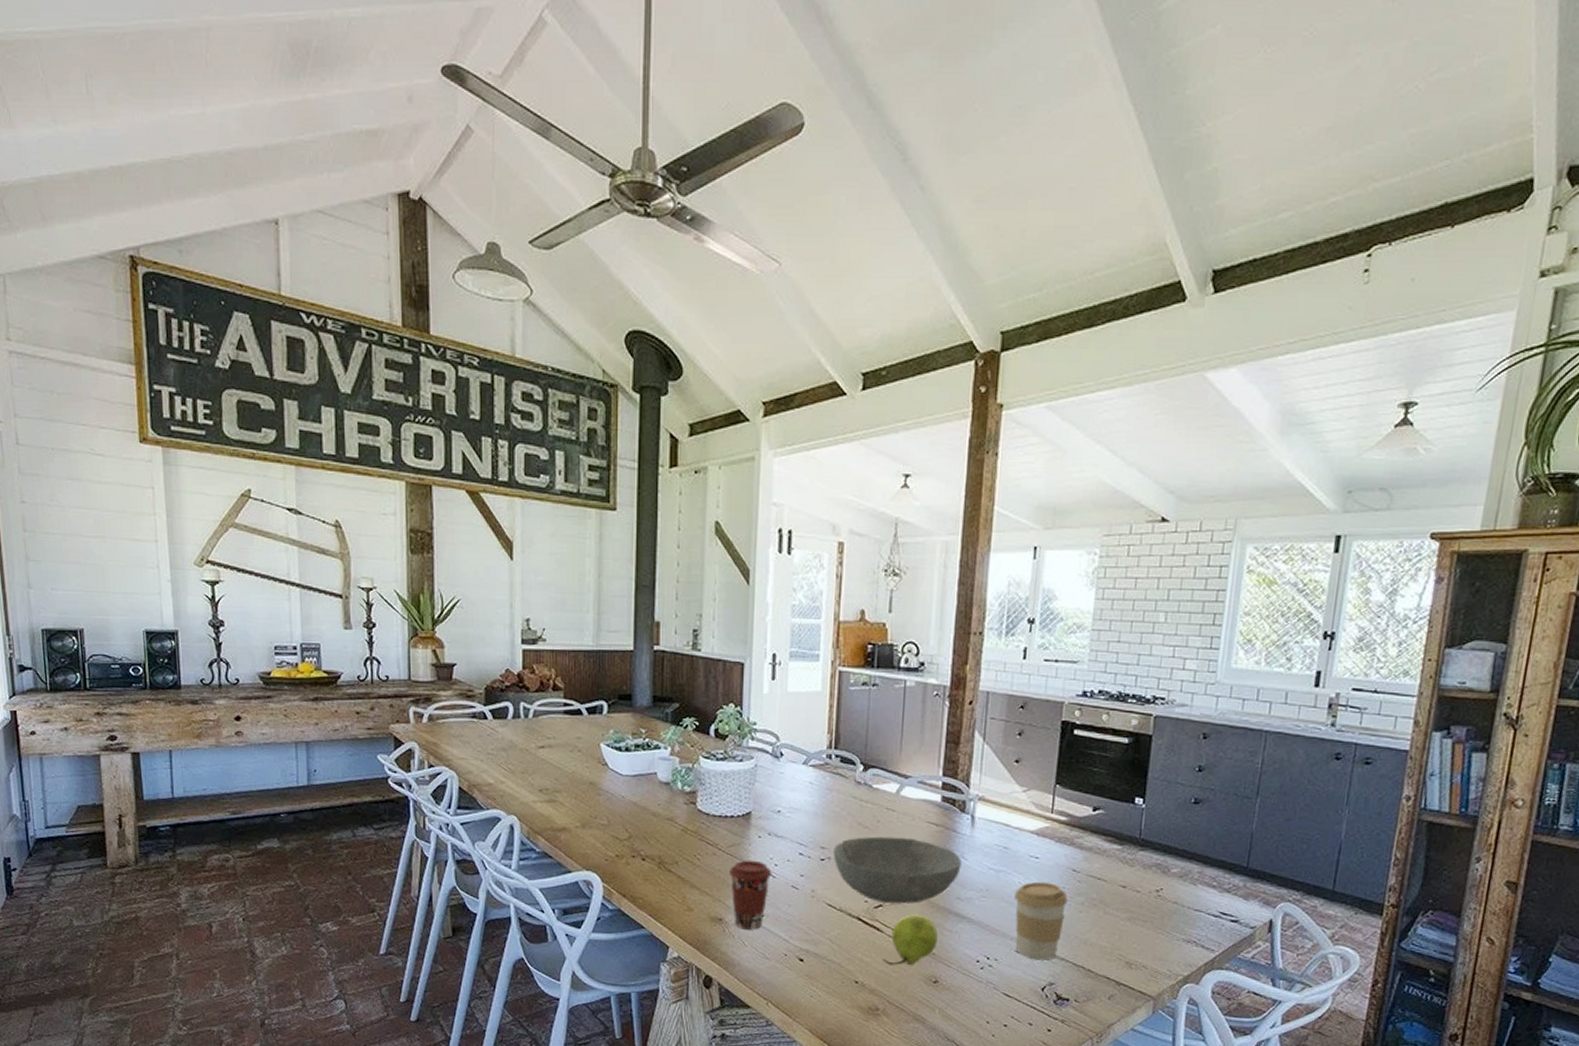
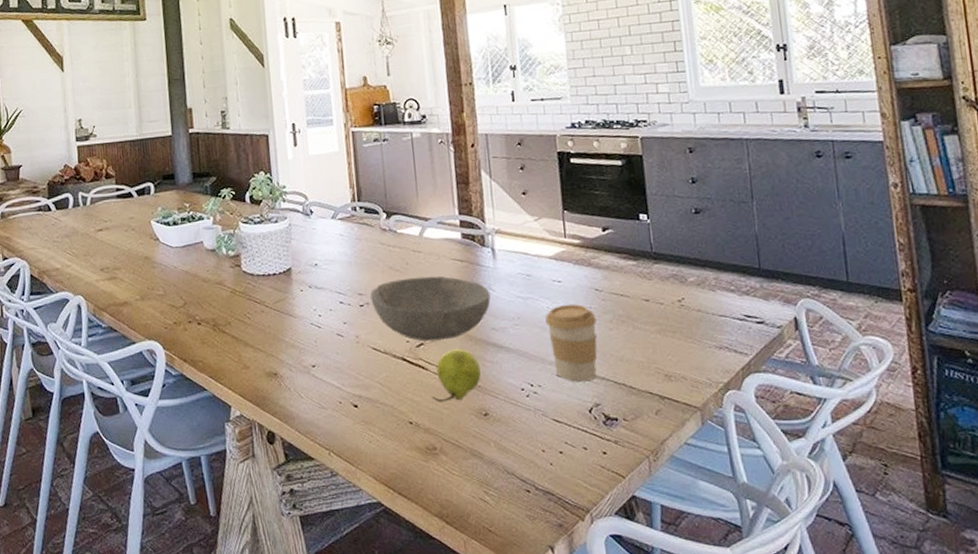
coffee cup: present [729,860,772,930] -> none [278,313,318,382]

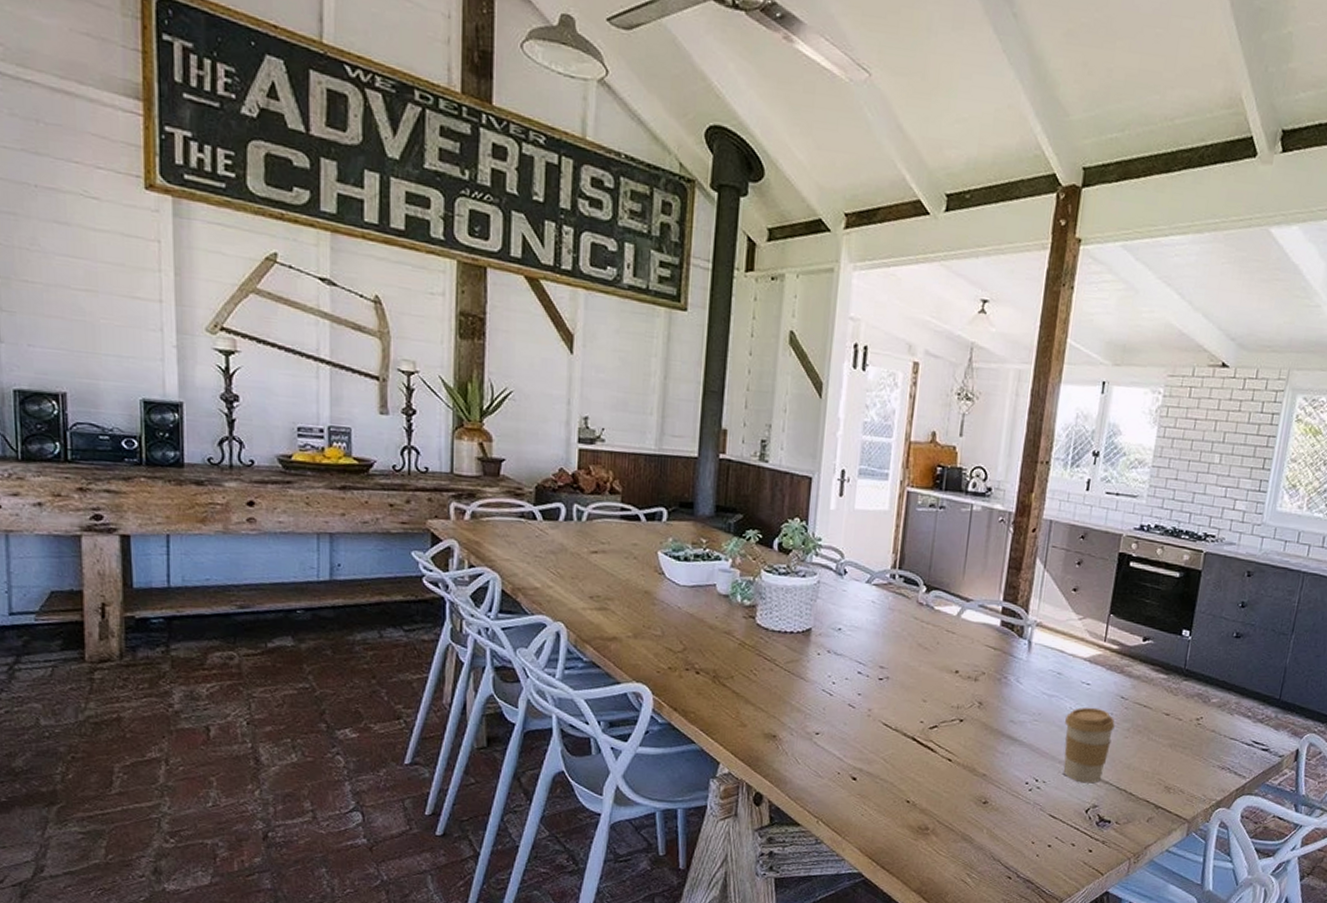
bowl: present [370,276,491,342] -> none [892,657,1017,726]
fruit: present [432,349,481,402] -> none [935,736,990,786]

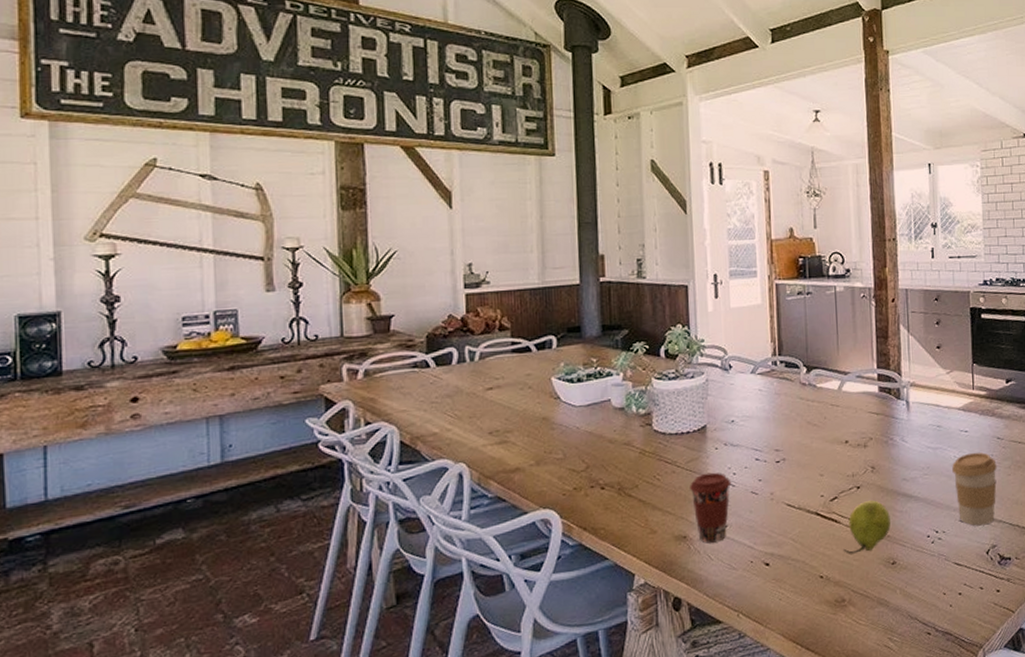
coffee cup: none [786,677,830,748] -> present [690,472,732,544]
fruit: none [935,736,990,786] -> present [843,500,891,554]

